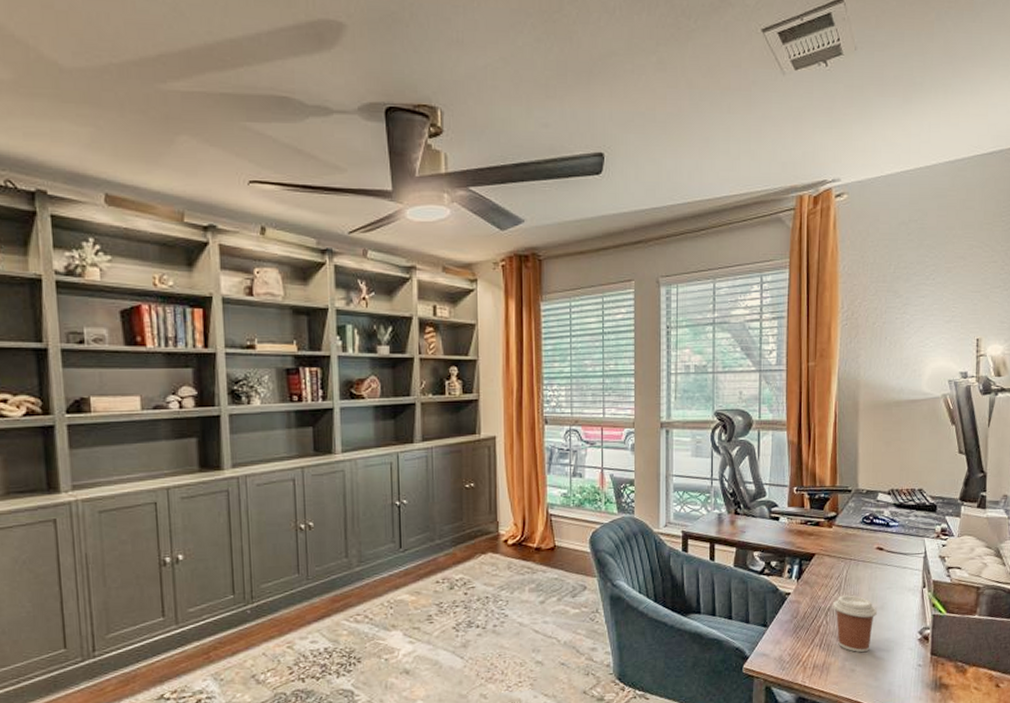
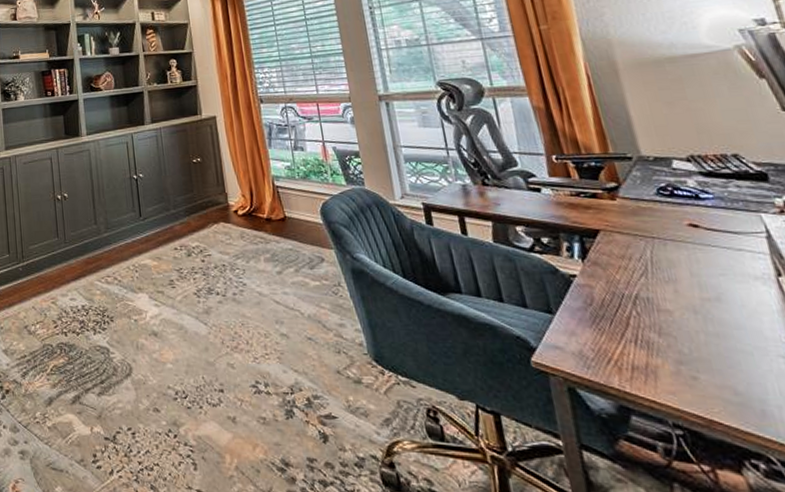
coffee cup: present [833,595,877,653] -> none [641,281,714,356]

